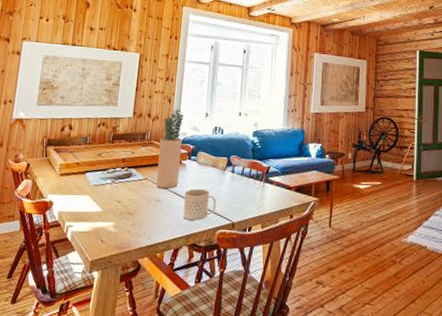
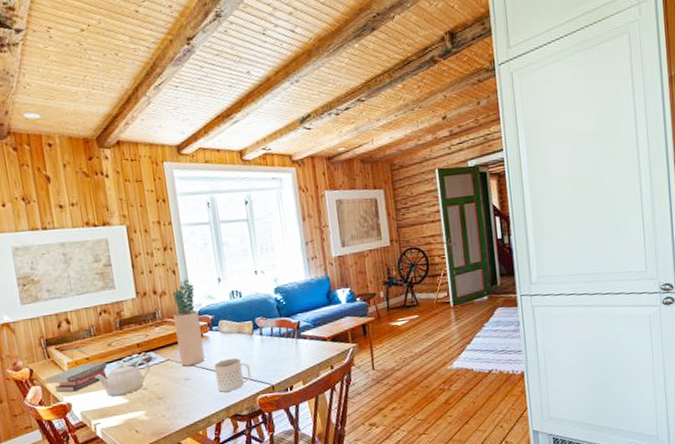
books: none [36,167,92,192] -> present [44,362,107,393]
teapot: none [78,174,129,204] -> present [94,360,151,397]

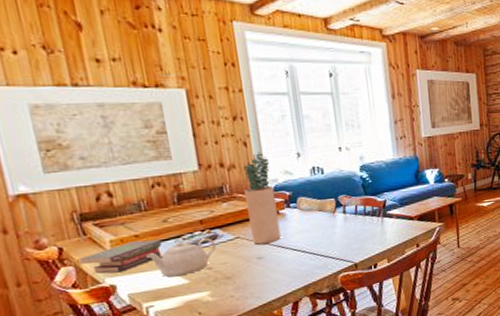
mug: present [214,357,252,392] -> none [291,236,333,271]

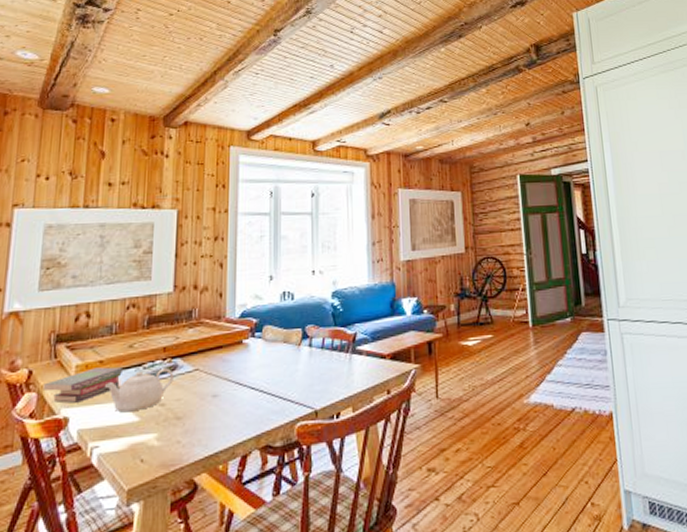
vase: present [243,151,281,245] -> none [211,273,242,379]

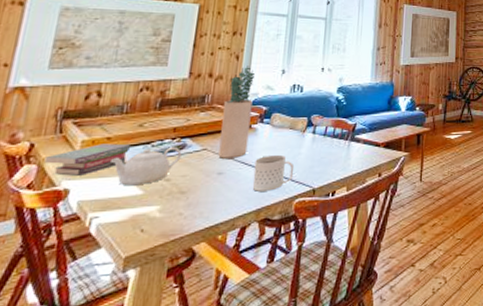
vase: none [211,273,242,379] -> present [218,65,254,159]
mug: none [249,372,293,415] -> present [252,154,295,192]

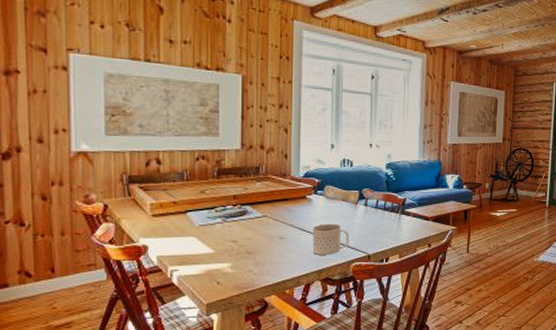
books: present [44,143,130,176] -> none [120,207,195,234]
teapot: present [109,147,182,186] -> none [179,212,244,245]
vase: present [218,65,254,159] -> none [277,139,305,225]

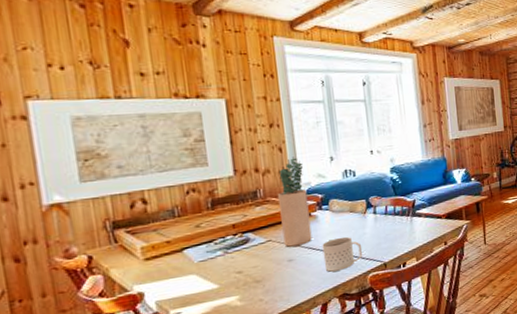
vase: none [277,139,305,225] -> present [277,156,312,247]

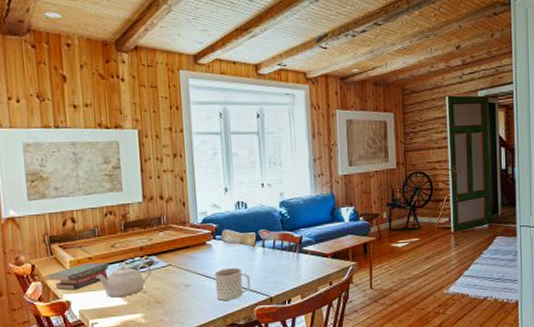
books: none [107,245,193,282] -> present [45,262,108,290]
teapot: none [176,242,248,283] -> present [95,263,152,298]
vase: present [277,156,312,247] -> none [177,186,206,273]

